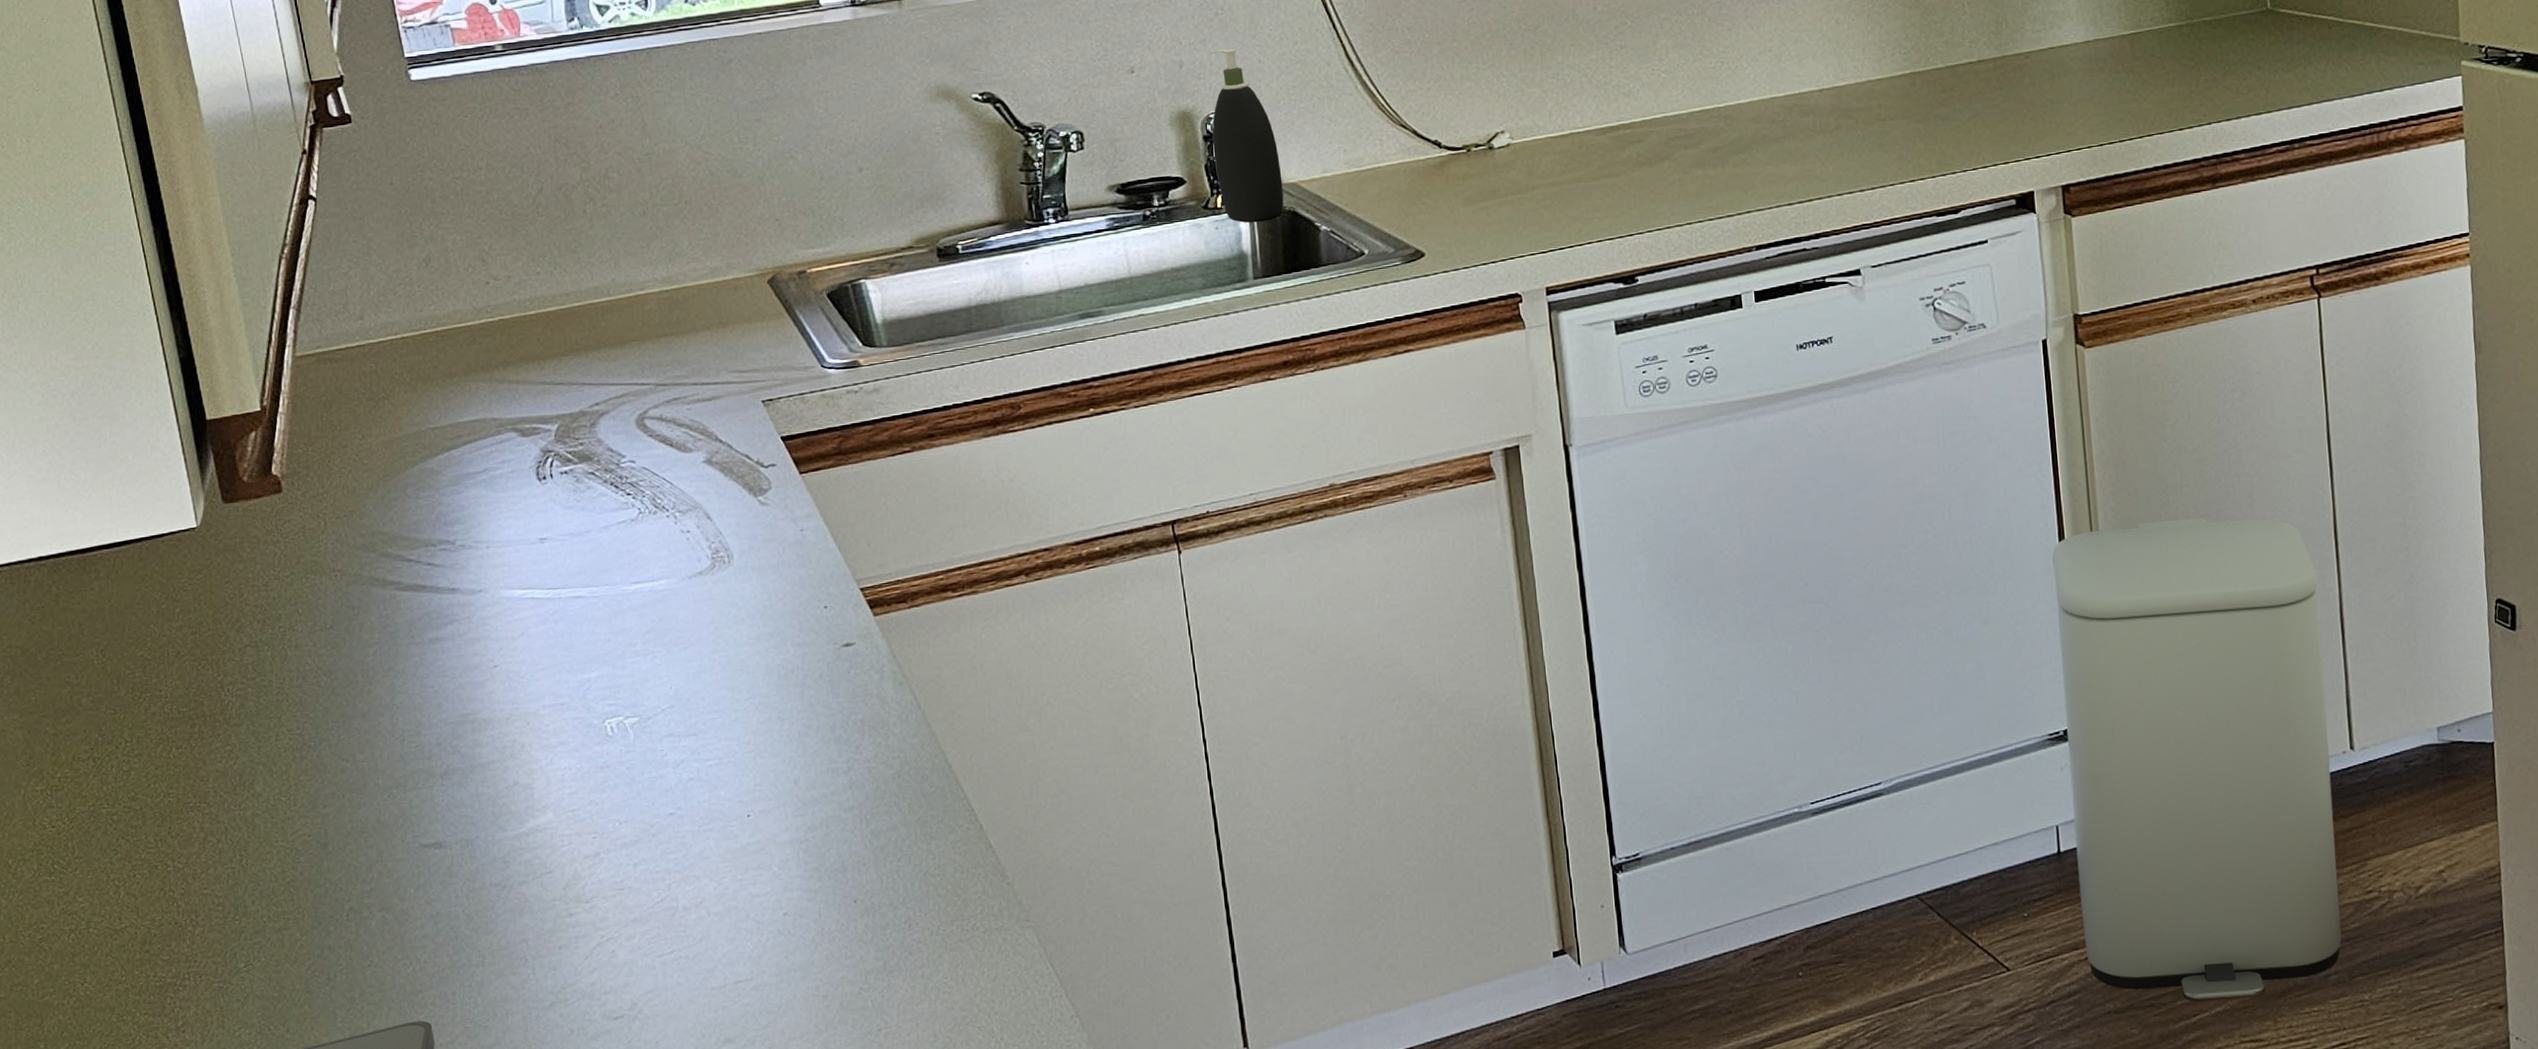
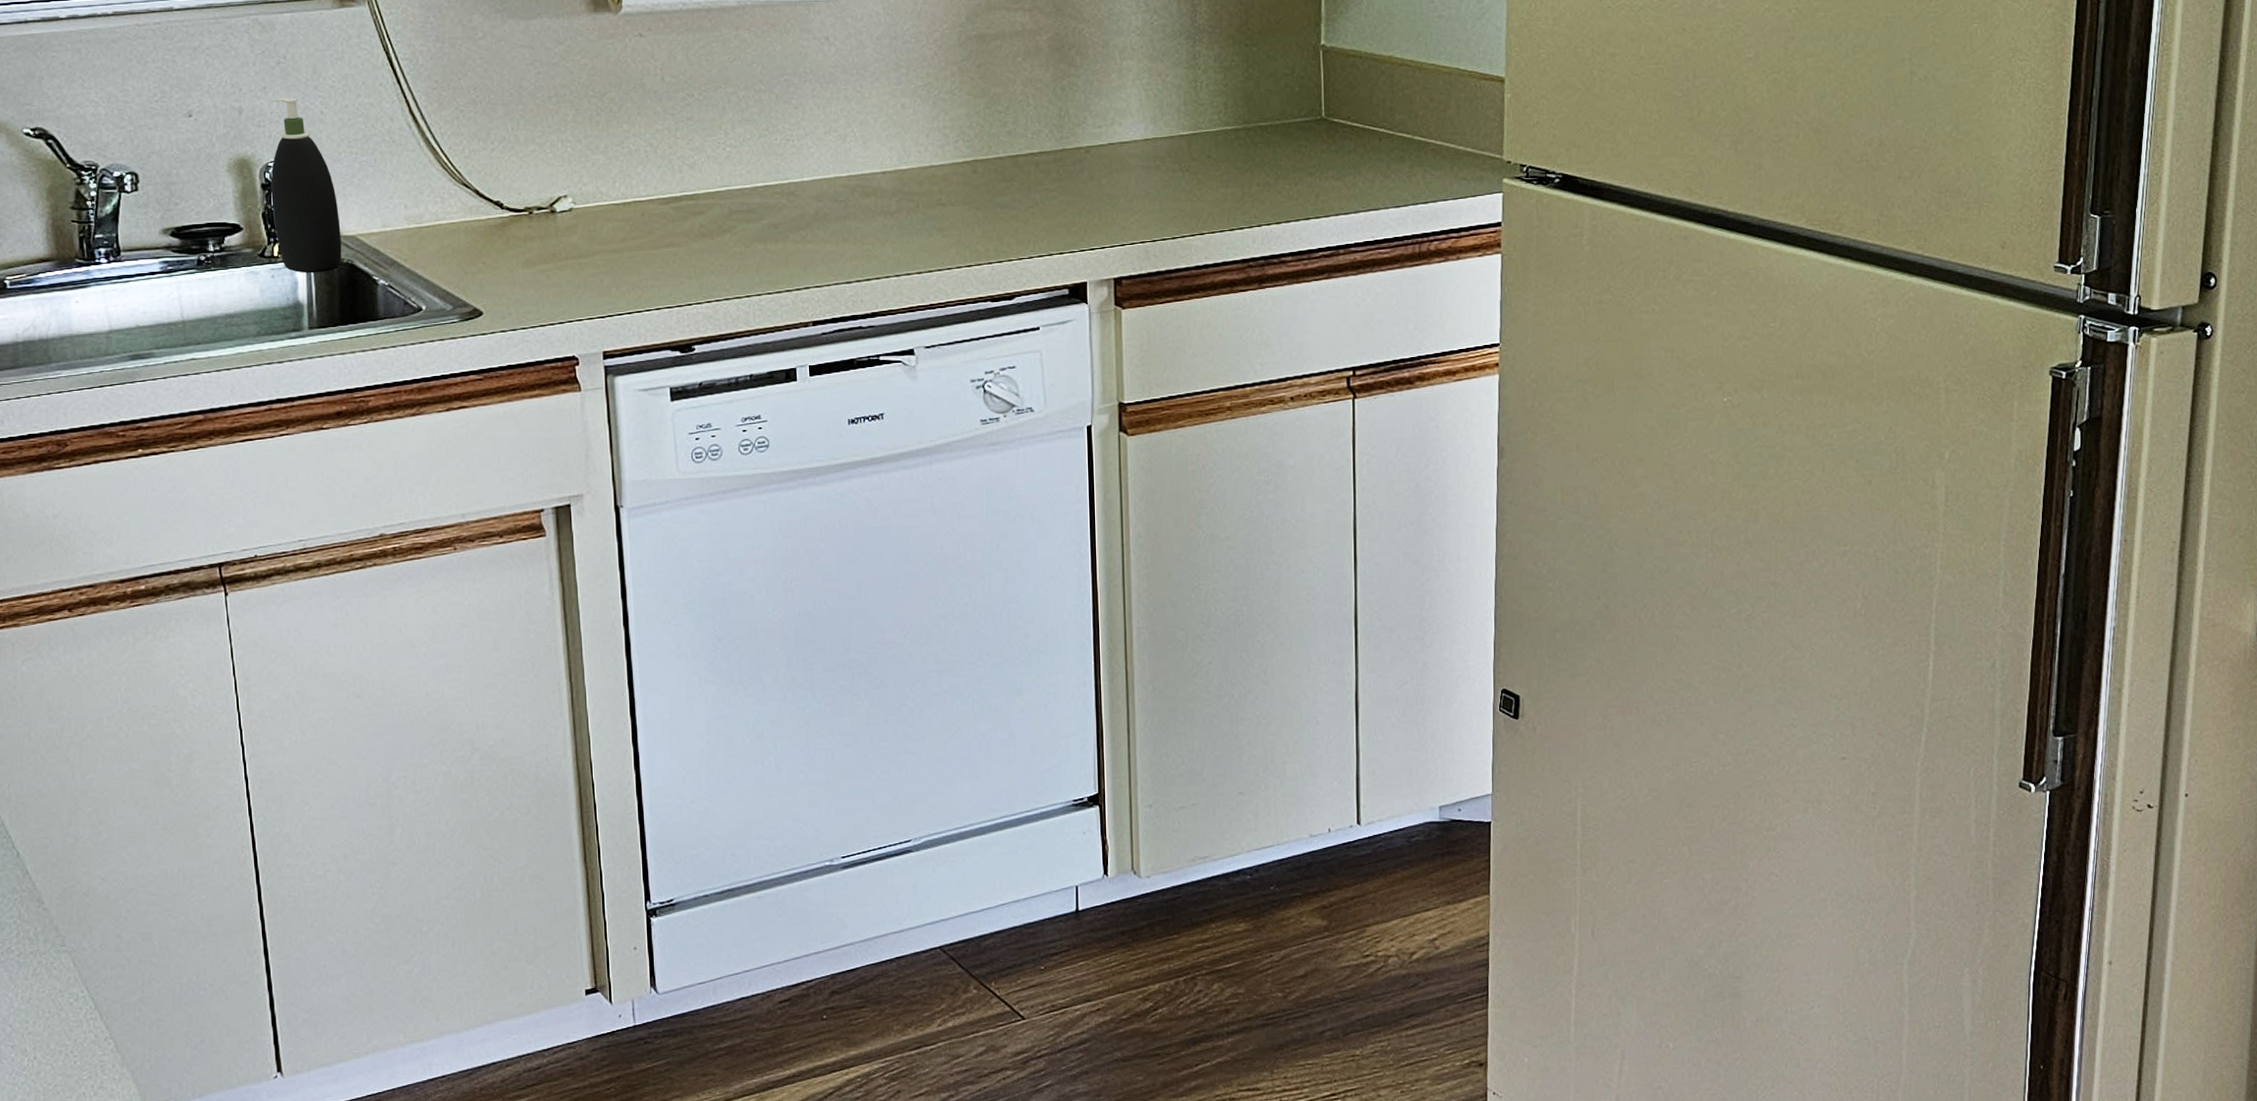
pedal bin: present [2052,518,2342,1002] -> none [1086,602,1338,1053]

